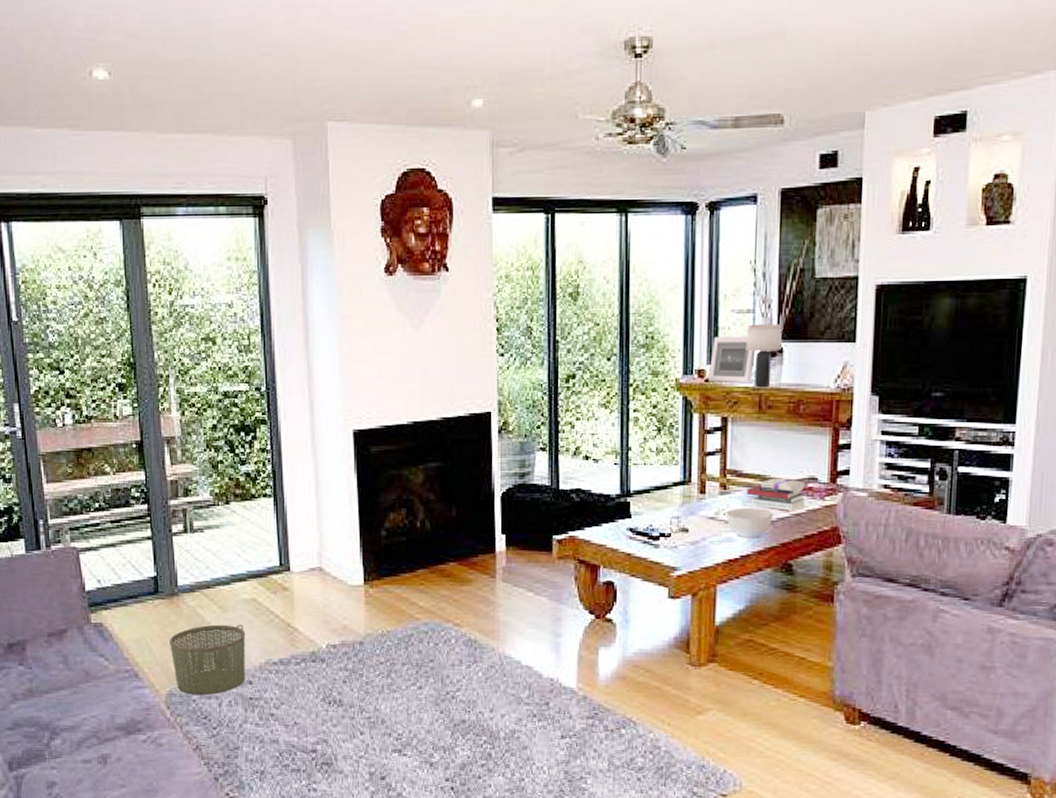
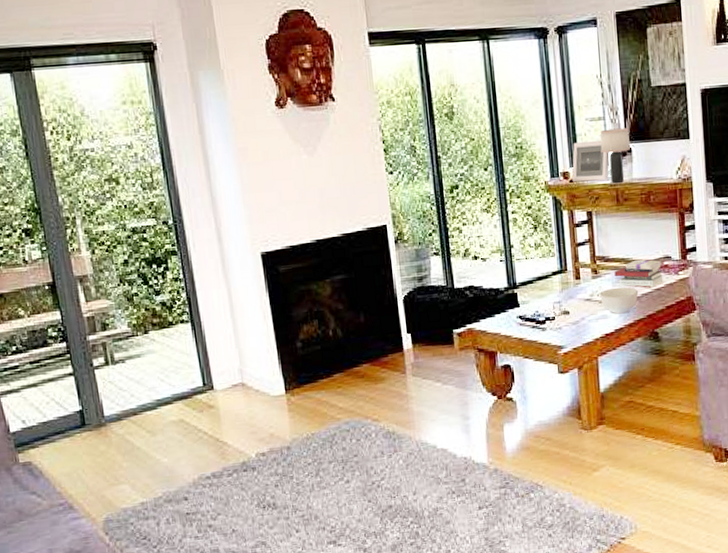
basket: present [168,624,246,695] -> none [100,446,181,518]

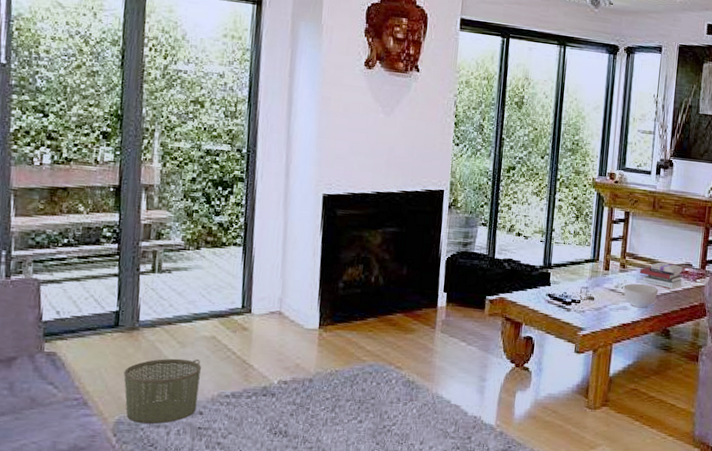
basket: none [100,446,181,518] -> present [123,358,202,424]
picture frame: present [572,140,610,182] -> none [617,149,654,188]
table lamp: present [600,127,631,184] -> none [646,142,674,192]

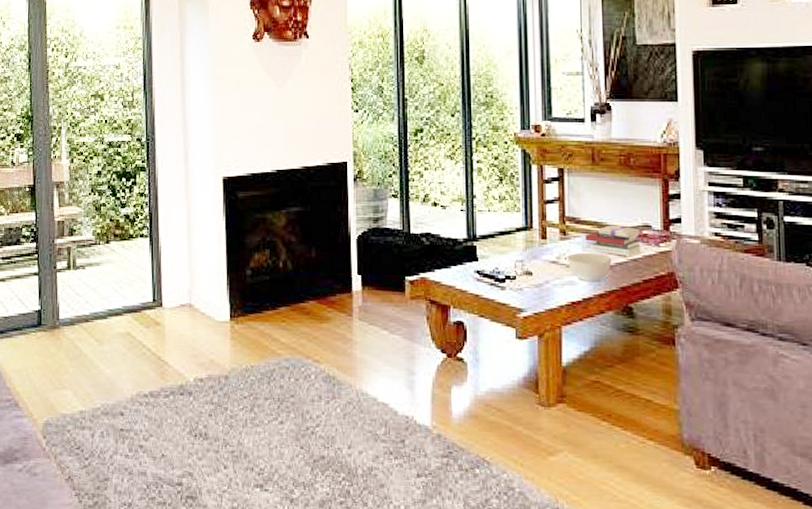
basket: present [123,358,202,424] -> none [48,356,120,425]

